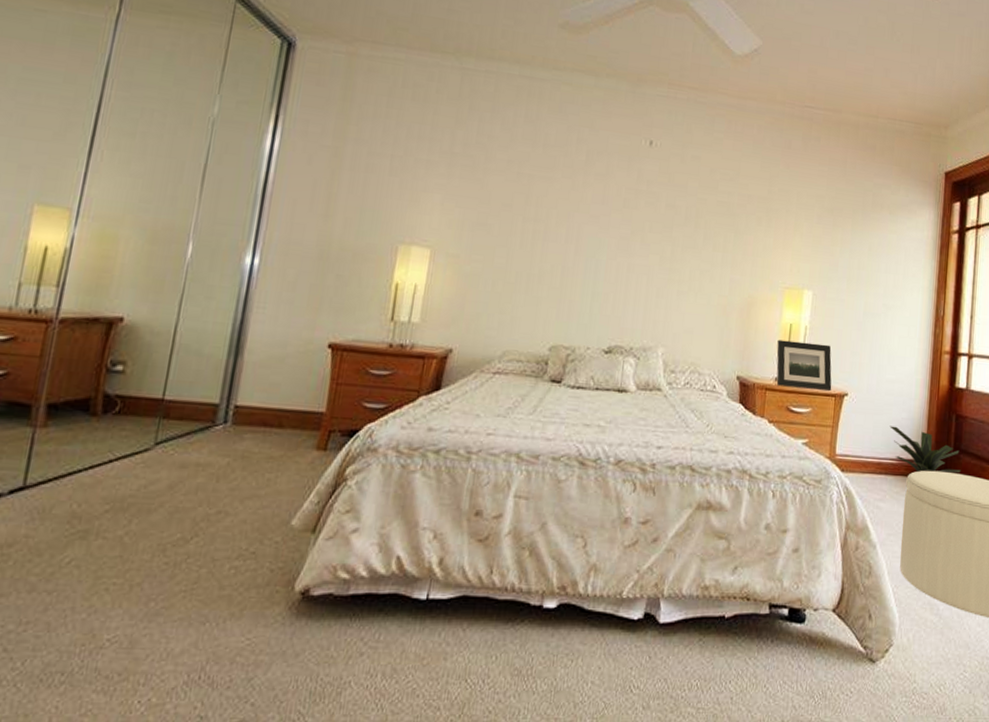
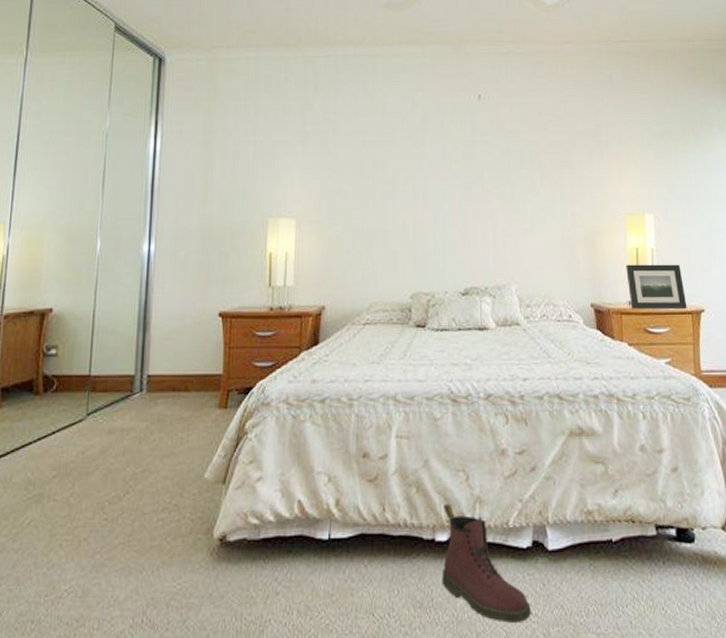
boot: none [544,569,635,694] -> present [442,503,532,623]

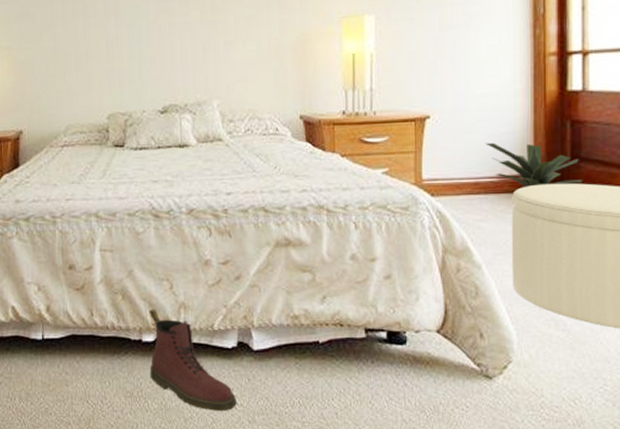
picture frame: present [626,264,687,310] -> none [340,68,410,119]

